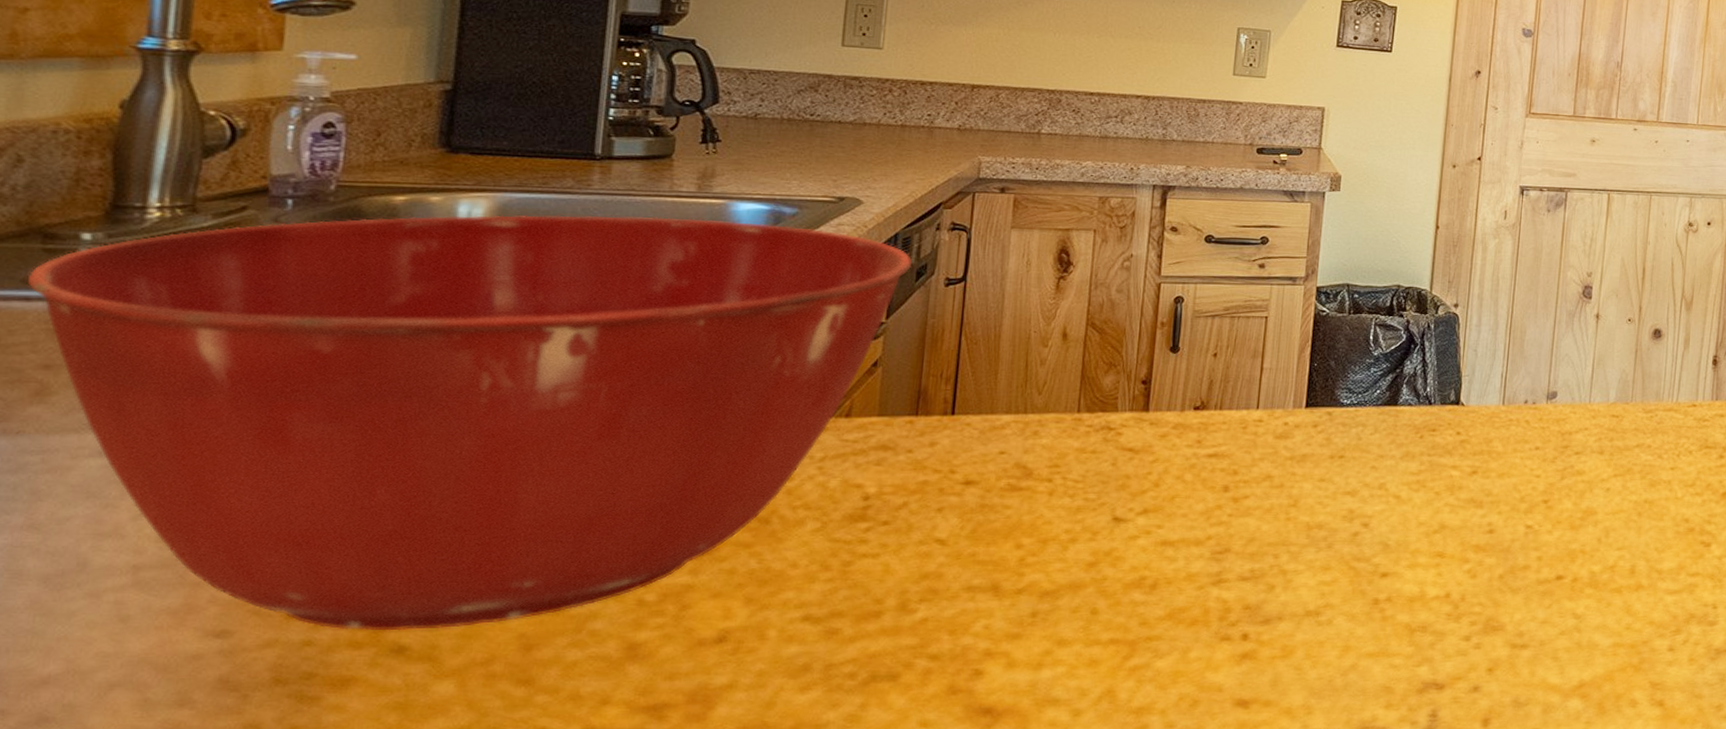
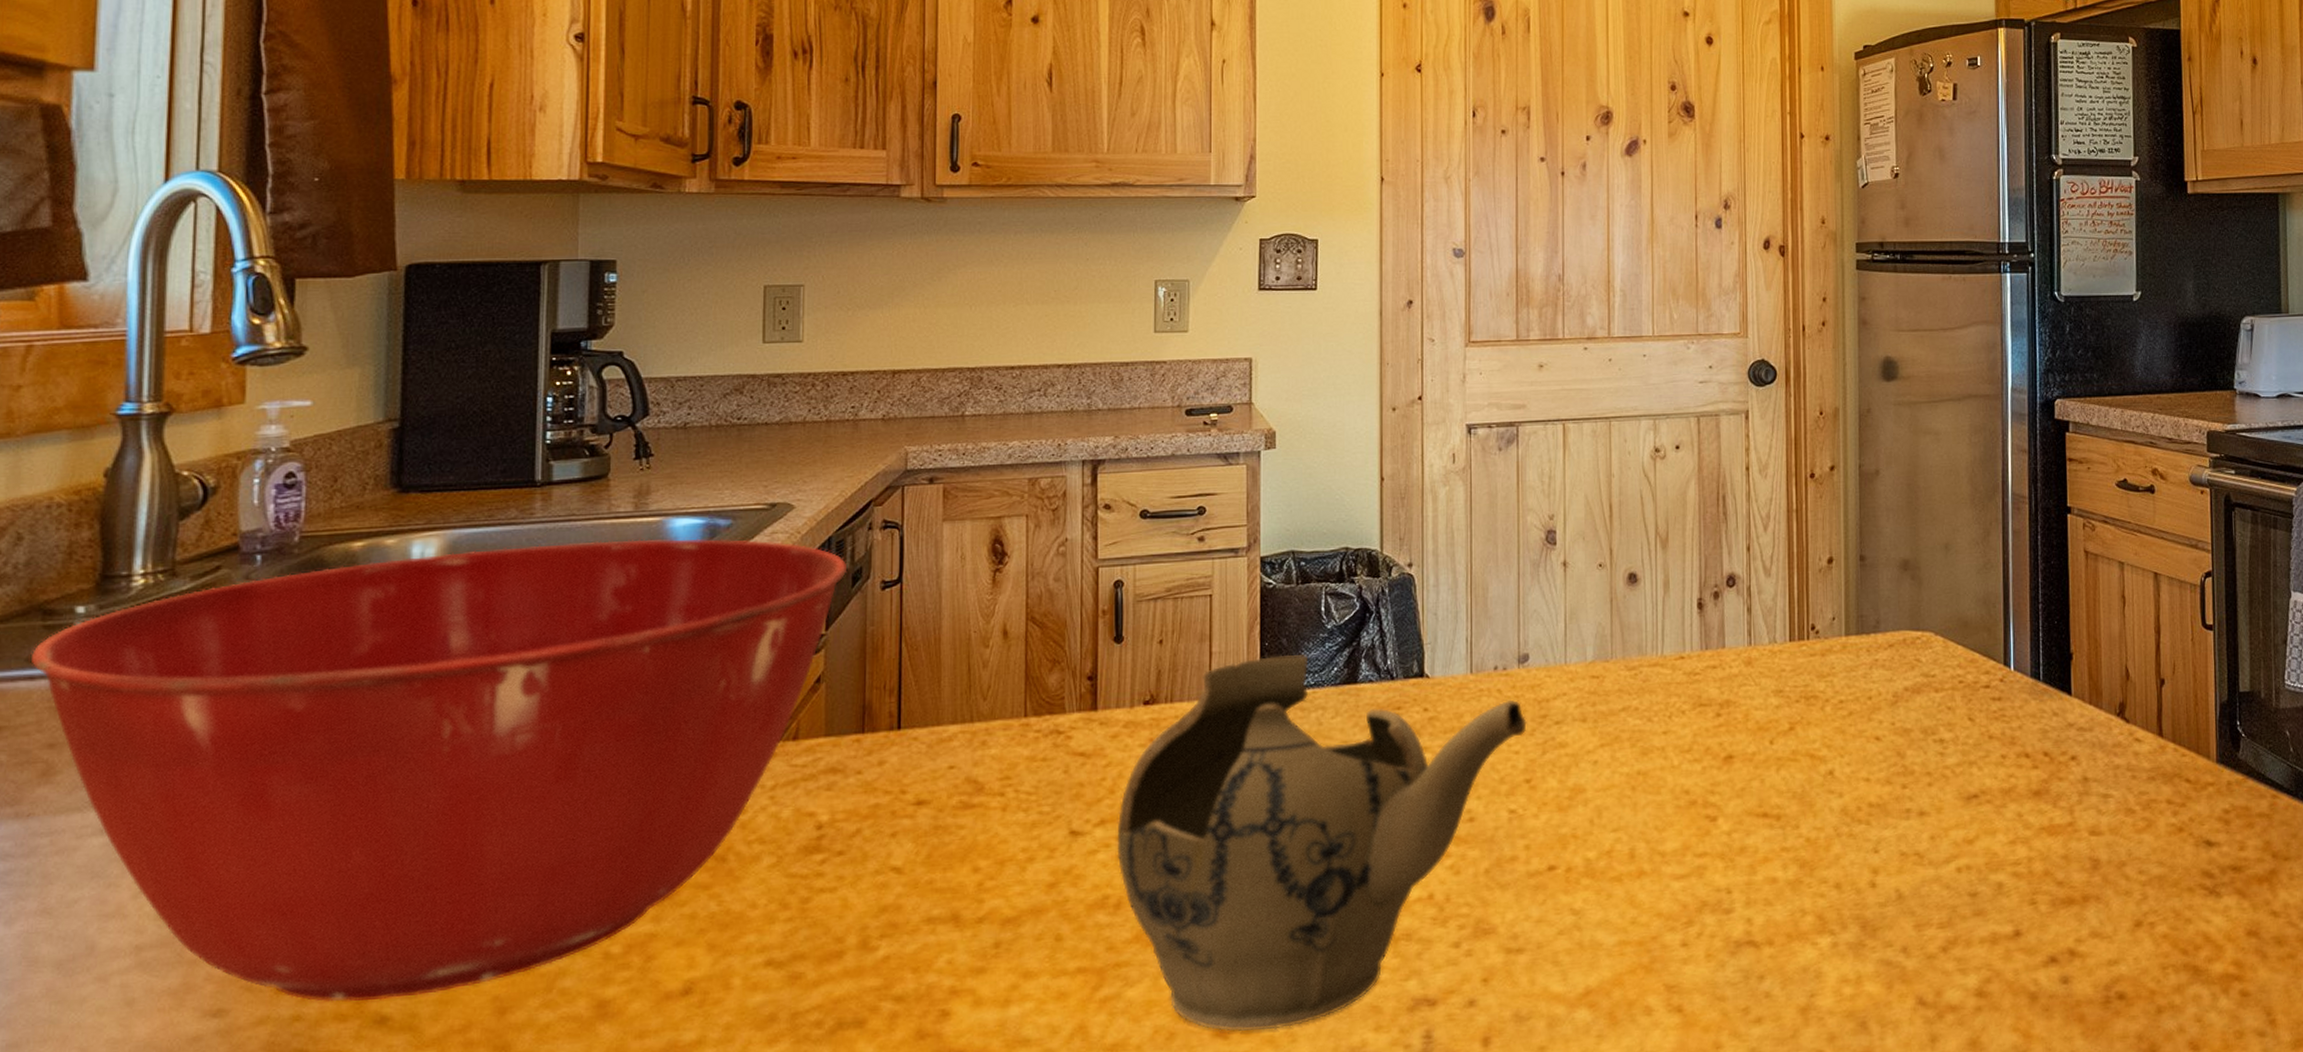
teapot: none [1156,376,1550,703] -> present [1117,655,1527,1032]

